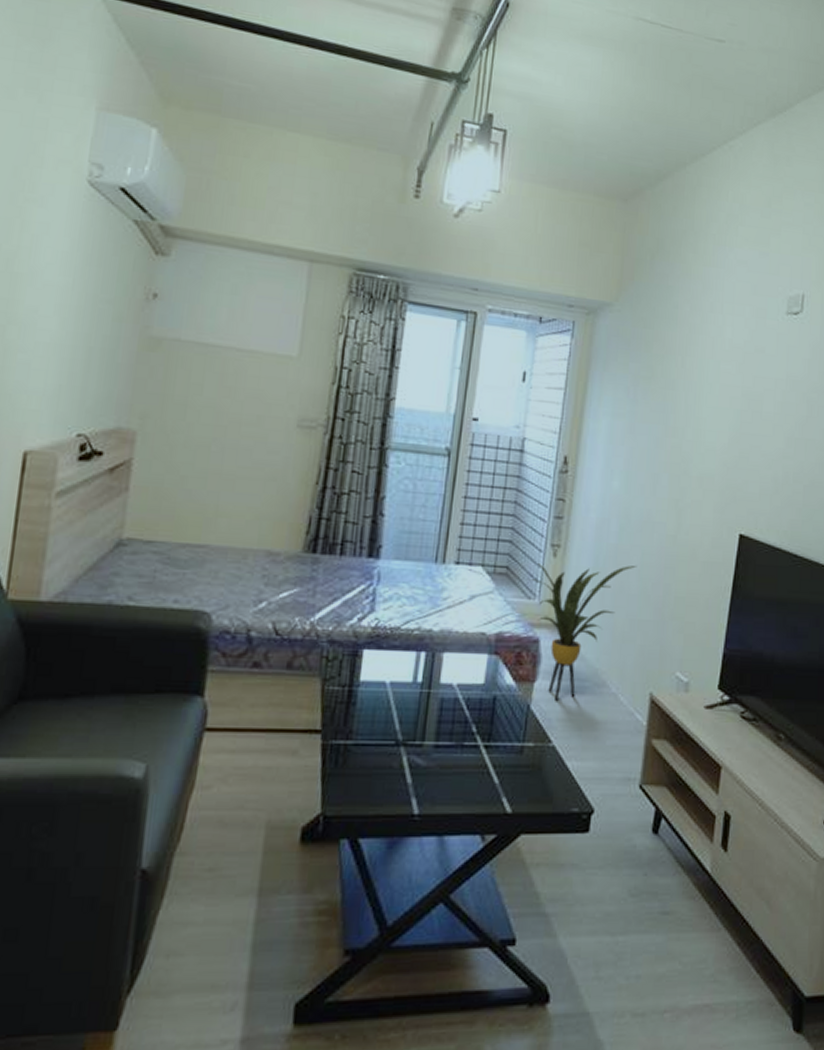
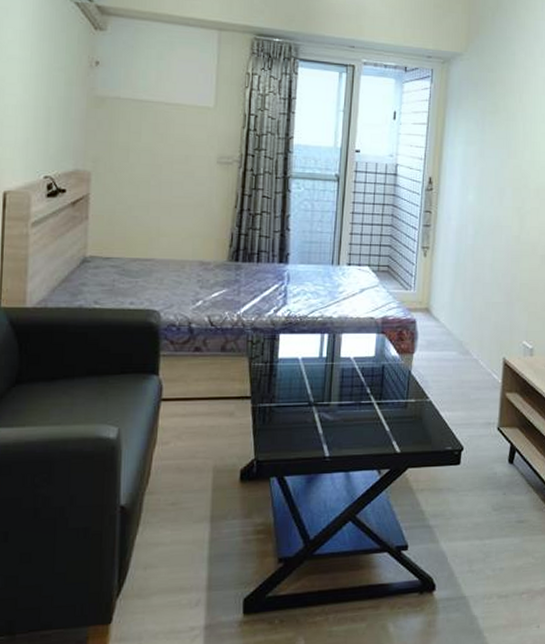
house plant: present [527,562,638,700] -> none [404,261,490,367]

